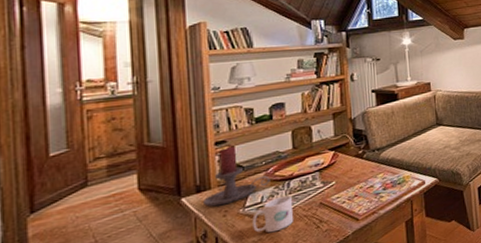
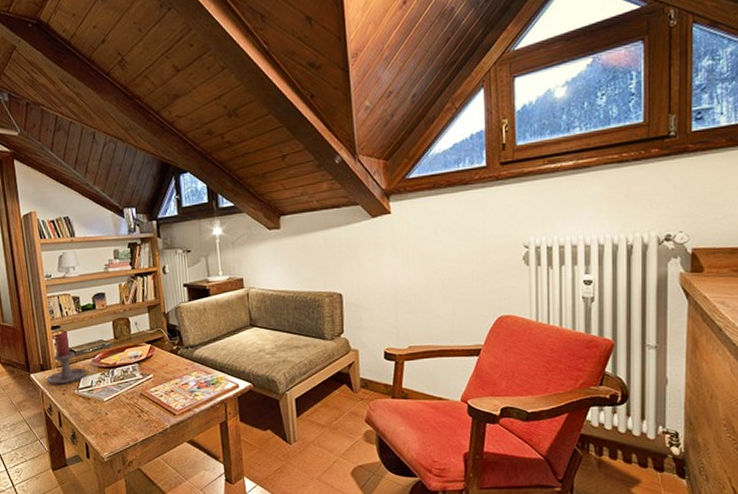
mug: present [252,195,293,233] -> none [85,382,118,415]

